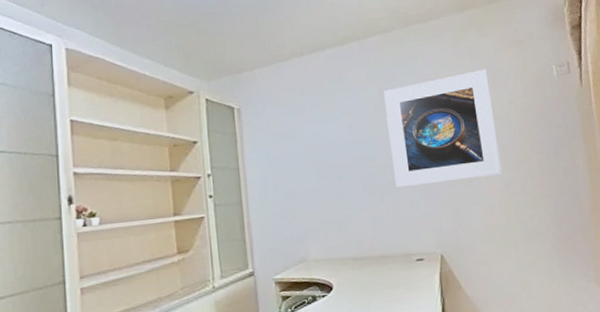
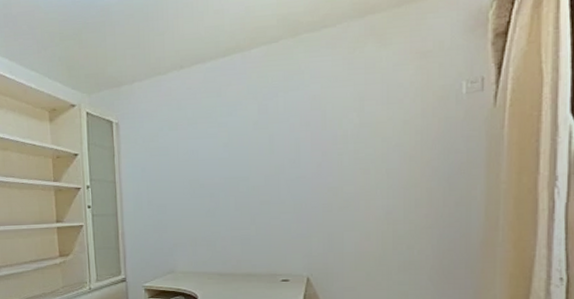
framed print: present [384,68,503,188] -> none [264,84,385,209]

